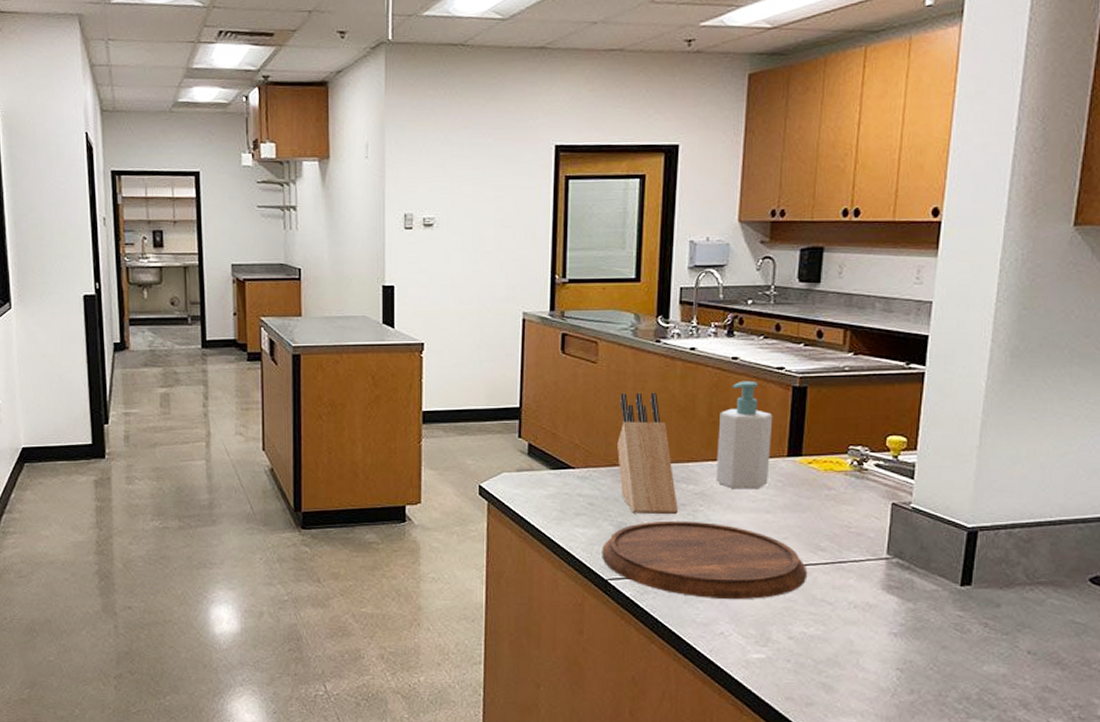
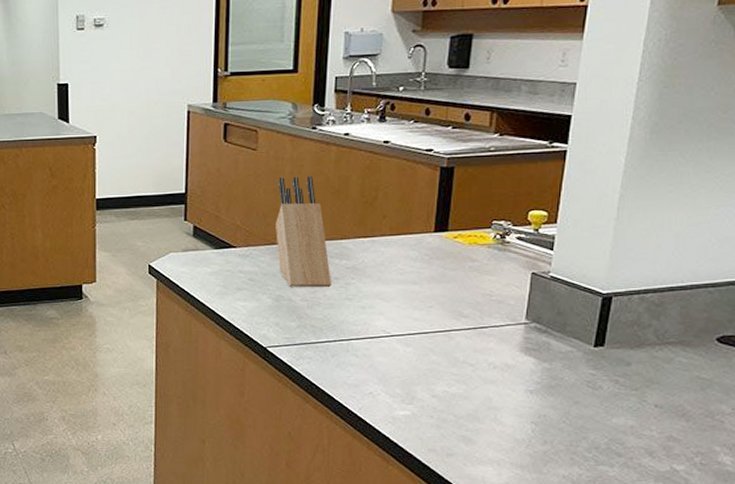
cutting board: present [602,520,806,600] -> none [261,293,450,363]
soap bottle: present [716,380,773,490] -> none [367,162,422,263]

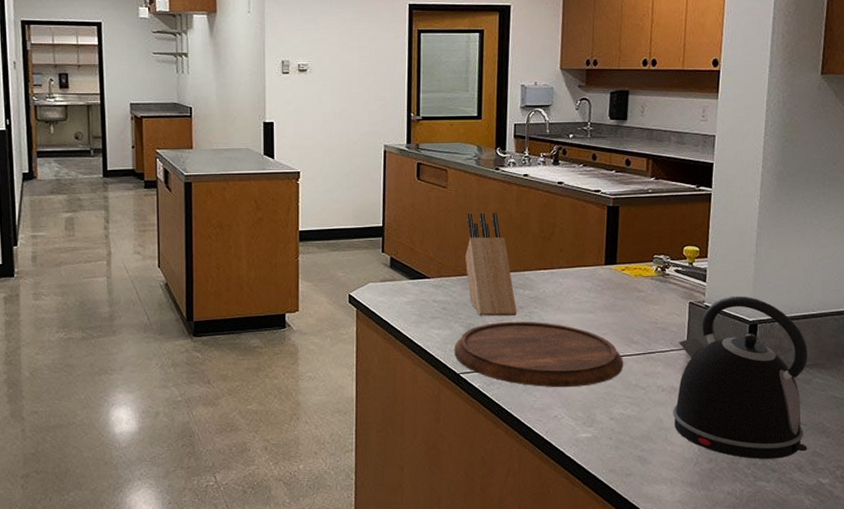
cutting board: none [261,293,450,363] -> present [454,321,623,388]
kettle: none [505,265,672,443] -> present [673,296,808,459]

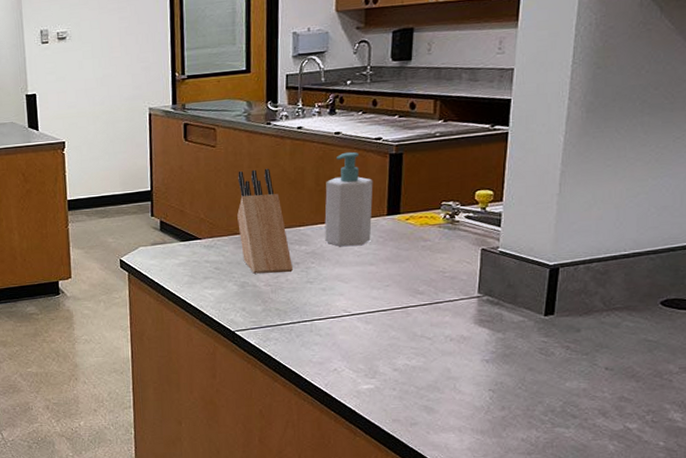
cutting board: present [454,321,623,388] -> none [228,277,407,341]
soap bottle: none [547,201,593,293] -> present [324,151,373,247]
kettle: present [673,296,808,459] -> none [462,239,617,406]

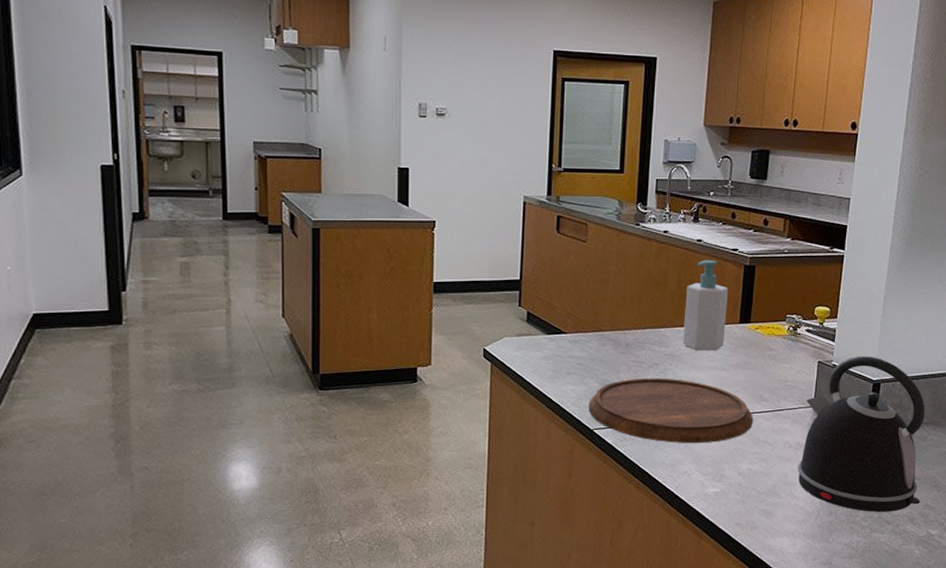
cutting board: none [228,277,407,341] -> present [589,378,753,444]
knife block: present [237,168,293,274] -> none [603,268,652,373]
kettle: none [462,239,617,406] -> present [798,356,925,512]

